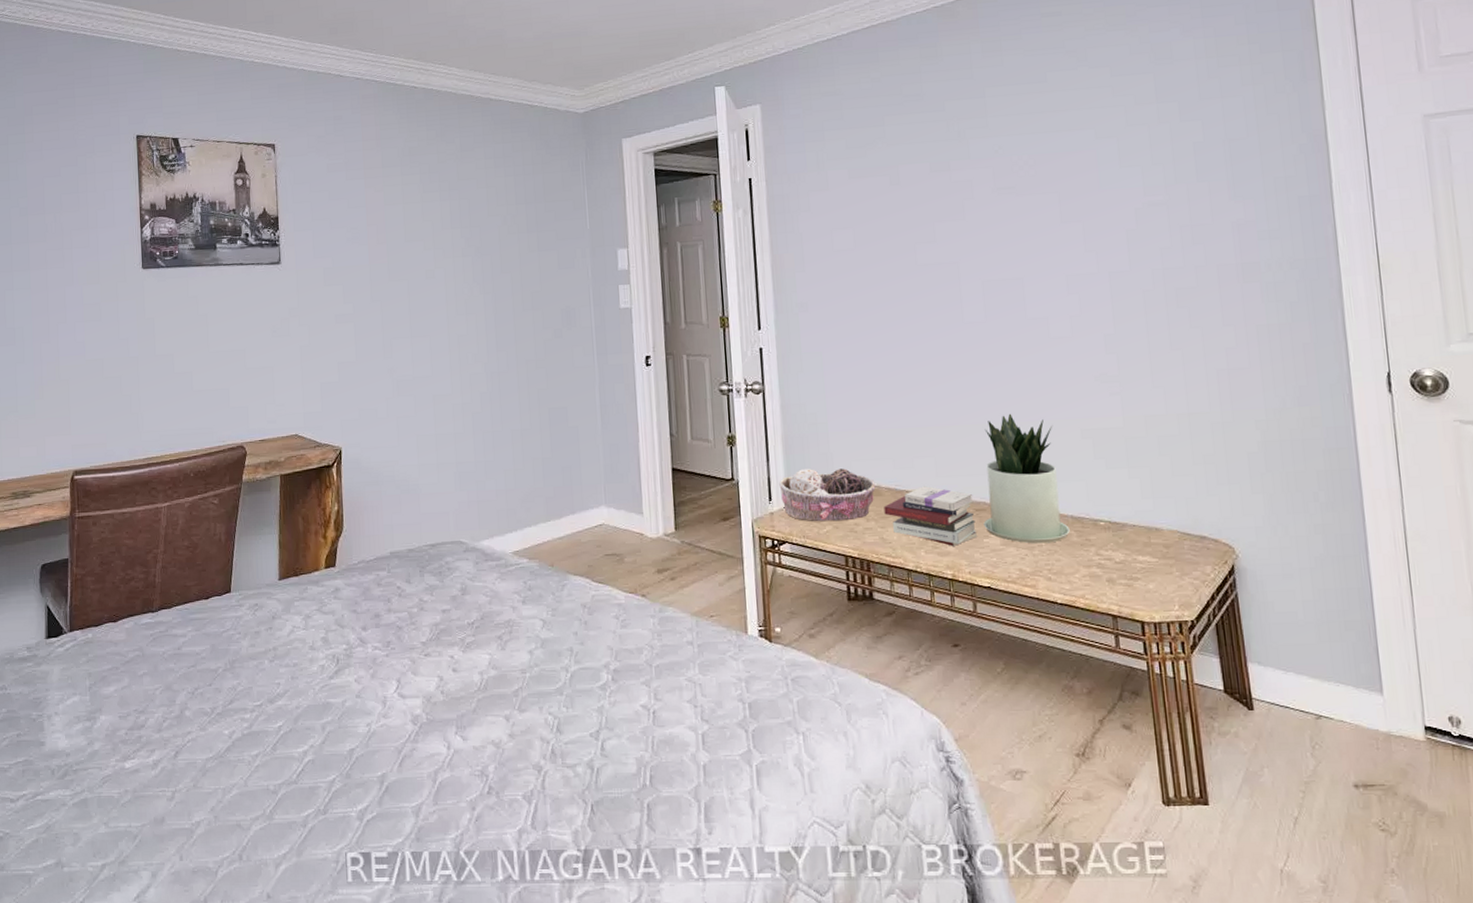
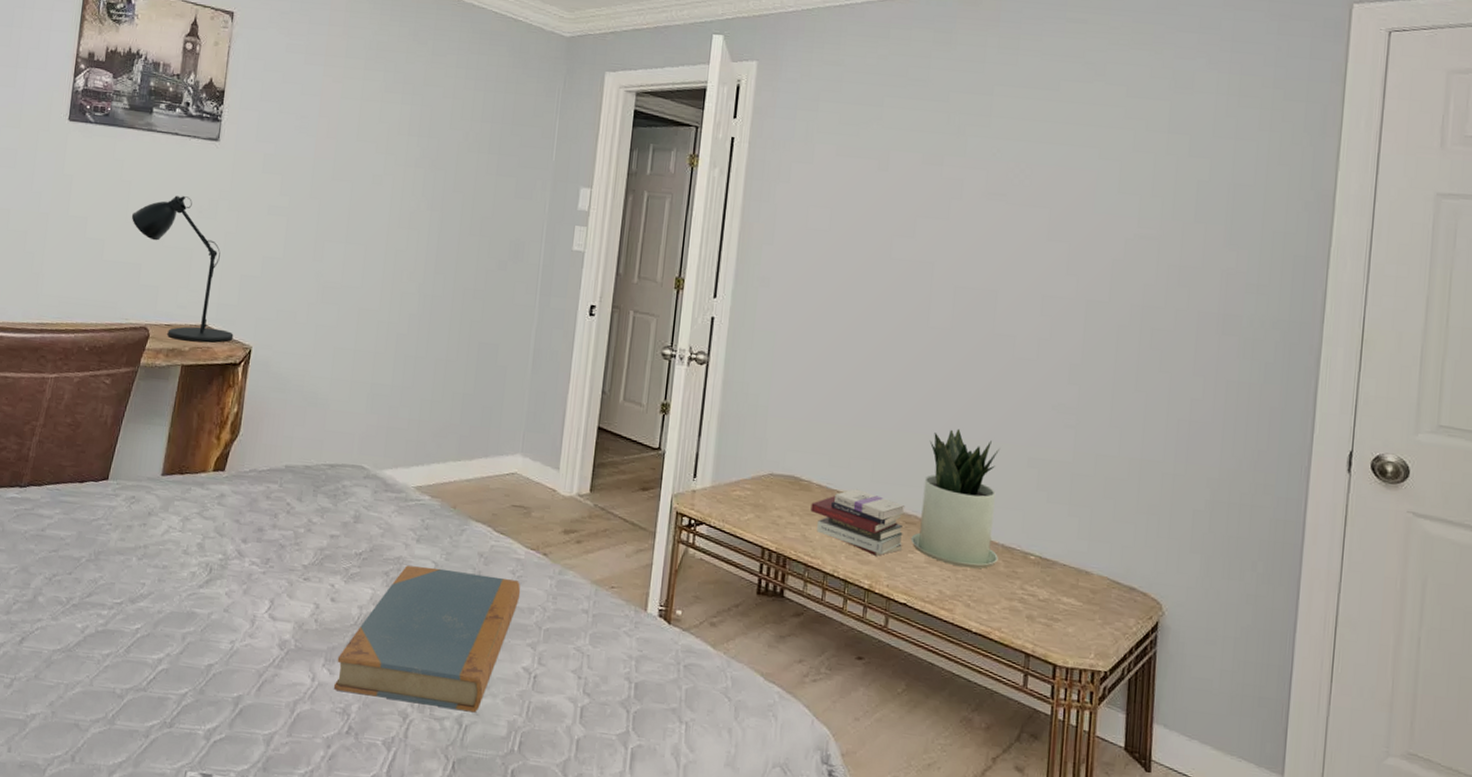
desk lamp: none [212,319,323,453] -> present [131,195,234,343]
book: none [468,624,627,755] -> present [334,565,521,713]
decorative basket: present [779,468,876,522] -> none [706,450,807,512]

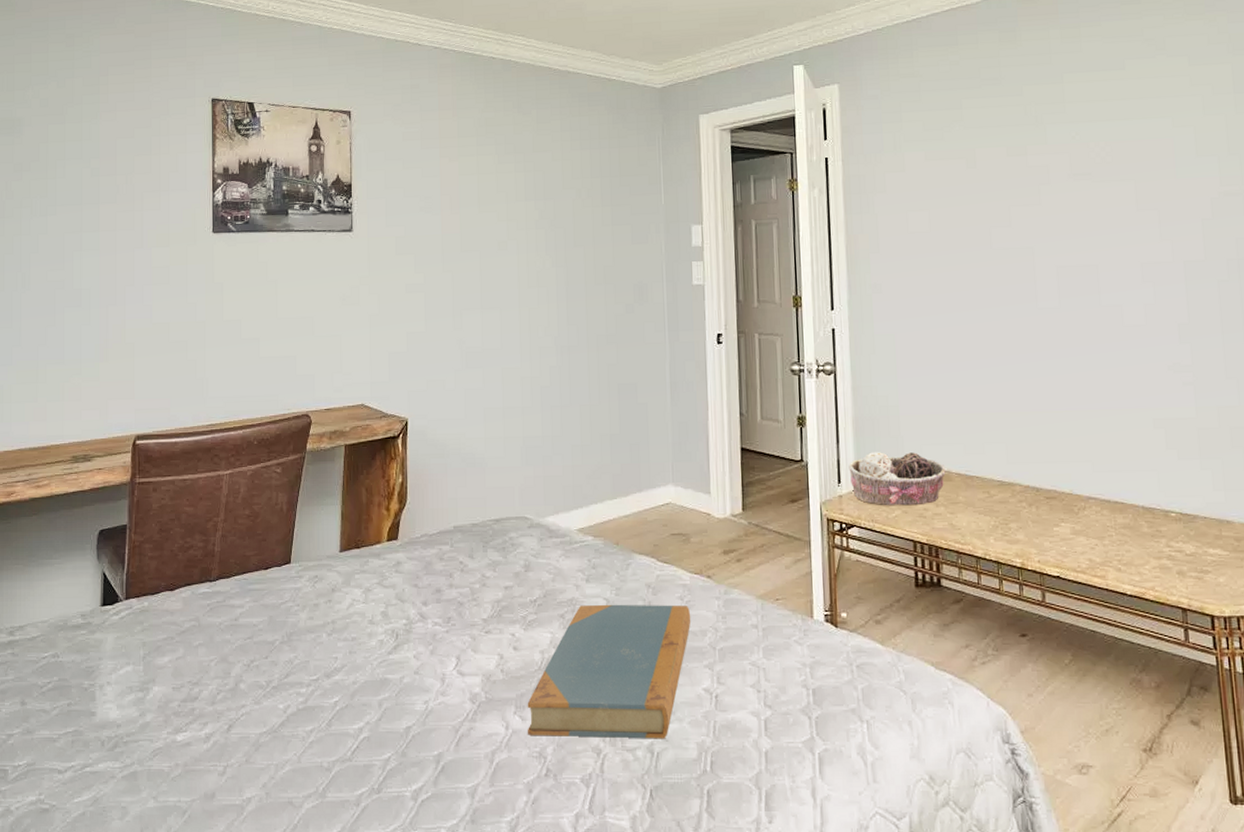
desk lamp: present [131,195,234,343] -> none [281,287,389,422]
decorative basket: none [706,450,807,512] -> present [848,452,946,506]
books: present [810,489,906,556] -> none [953,472,1047,534]
planter: present [911,429,1001,569] -> none [1054,401,1141,534]

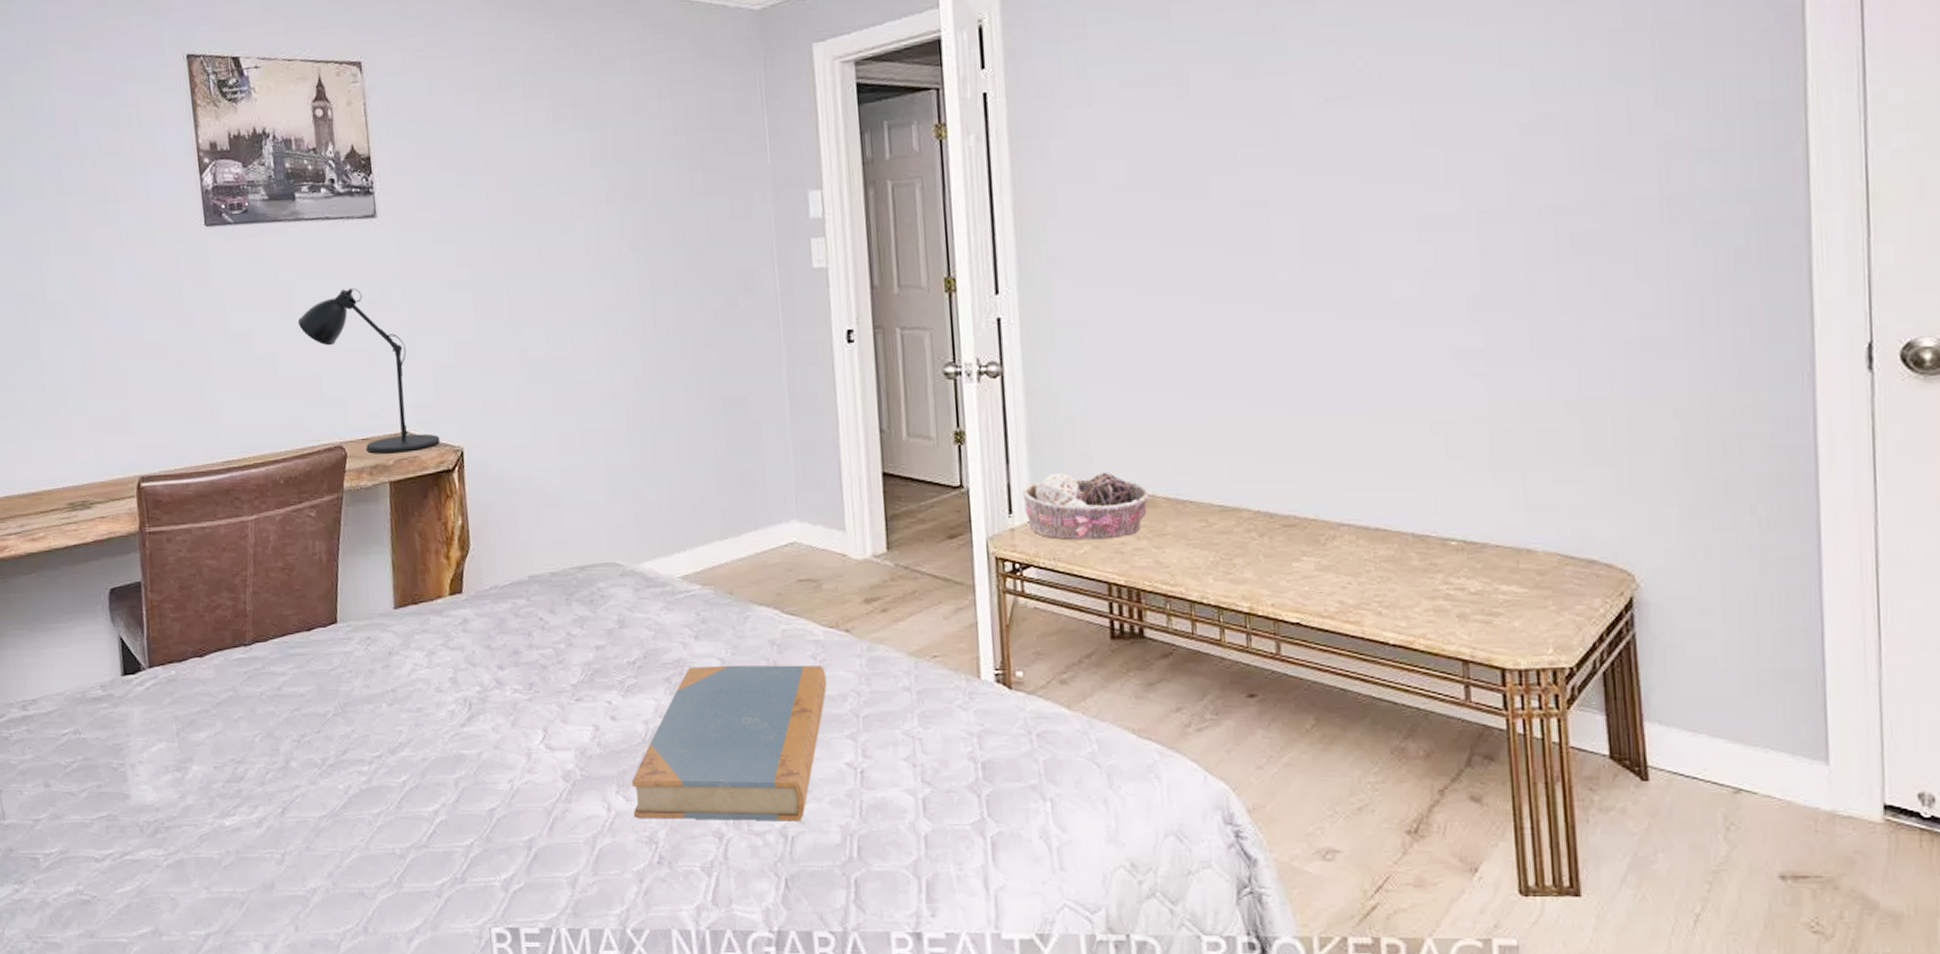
desk lamp: none [281,287,389,422] -> present [297,288,441,454]

